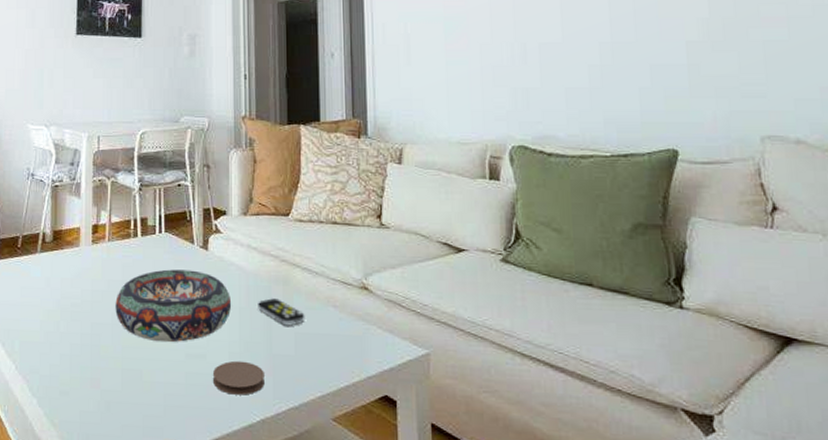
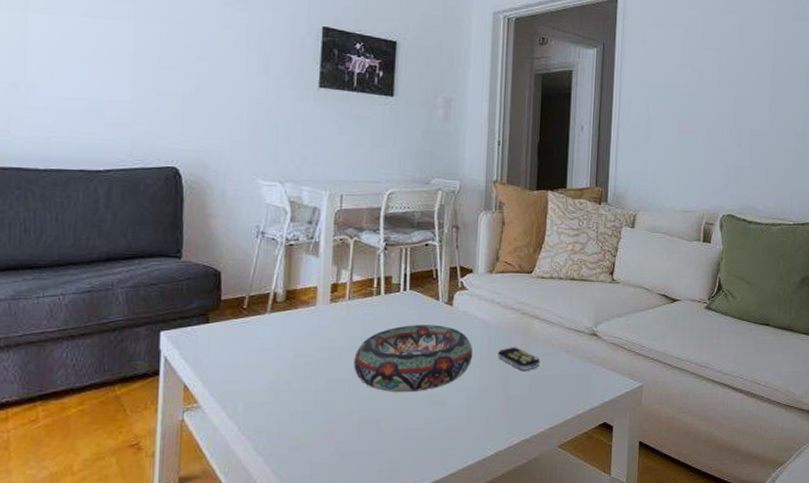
coaster: present [212,360,265,395] -> none [450,404,500,434]

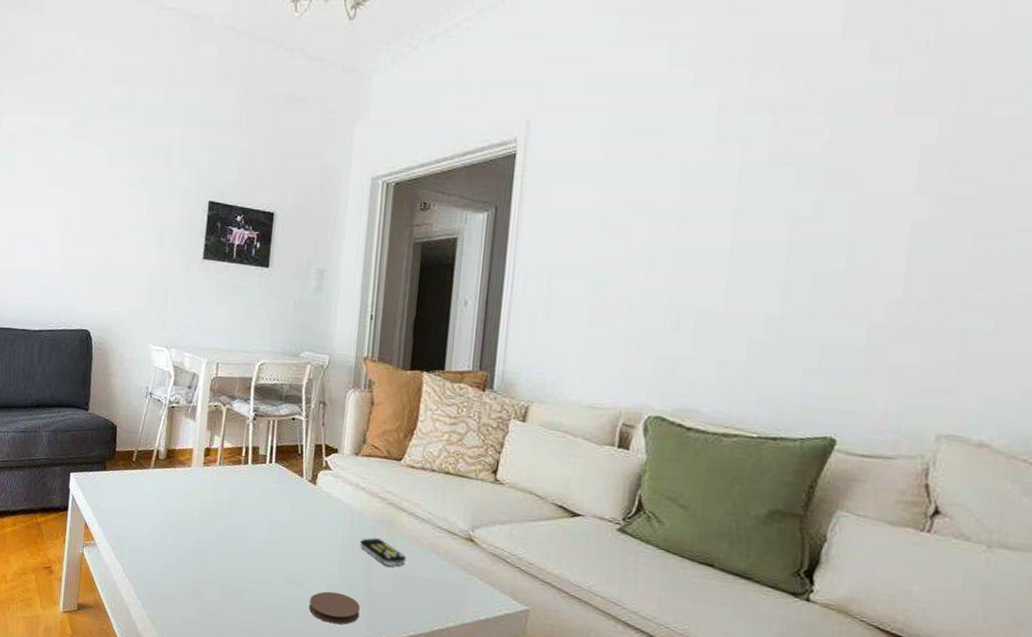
decorative bowl: present [354,325,473,392] -> none [221,498,335,568]
coaster: none [450,404,500,434] -> present [309,591,360,625]

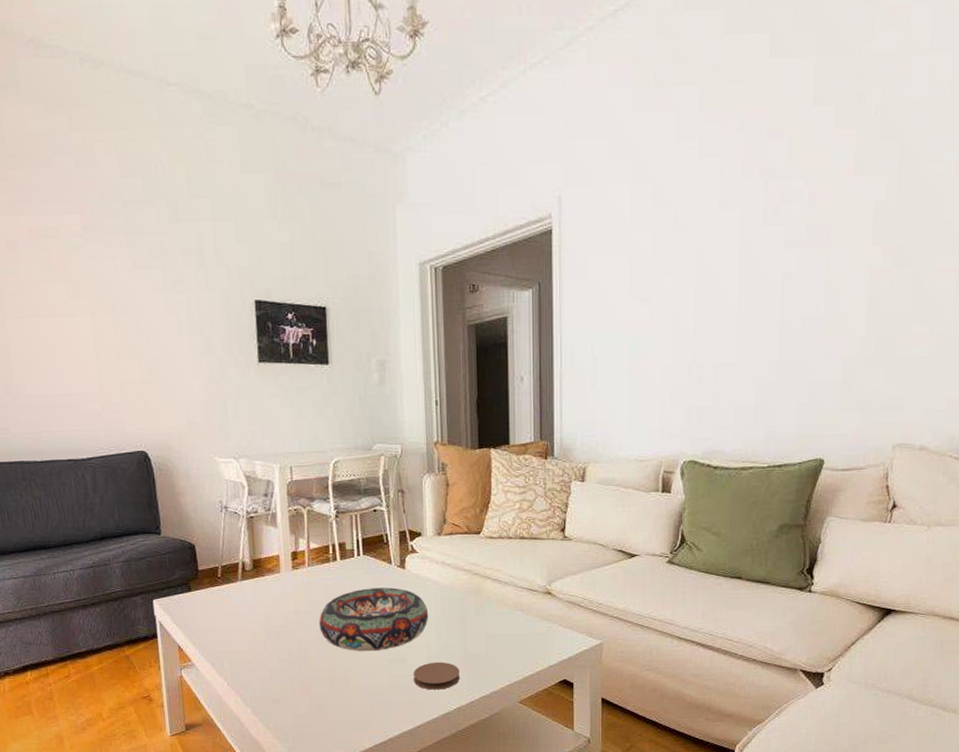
decorative bowl: none [221,498,335,568] -> present [319,587,429,651]
remote control: present [360,538,407,567] -> none [453,607,496,630]

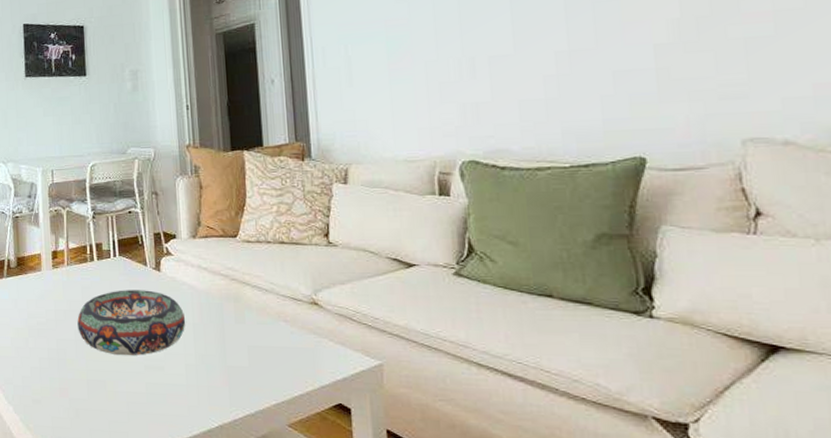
coaster: present [413,661,460,690] -> none [171,372,221,403]

